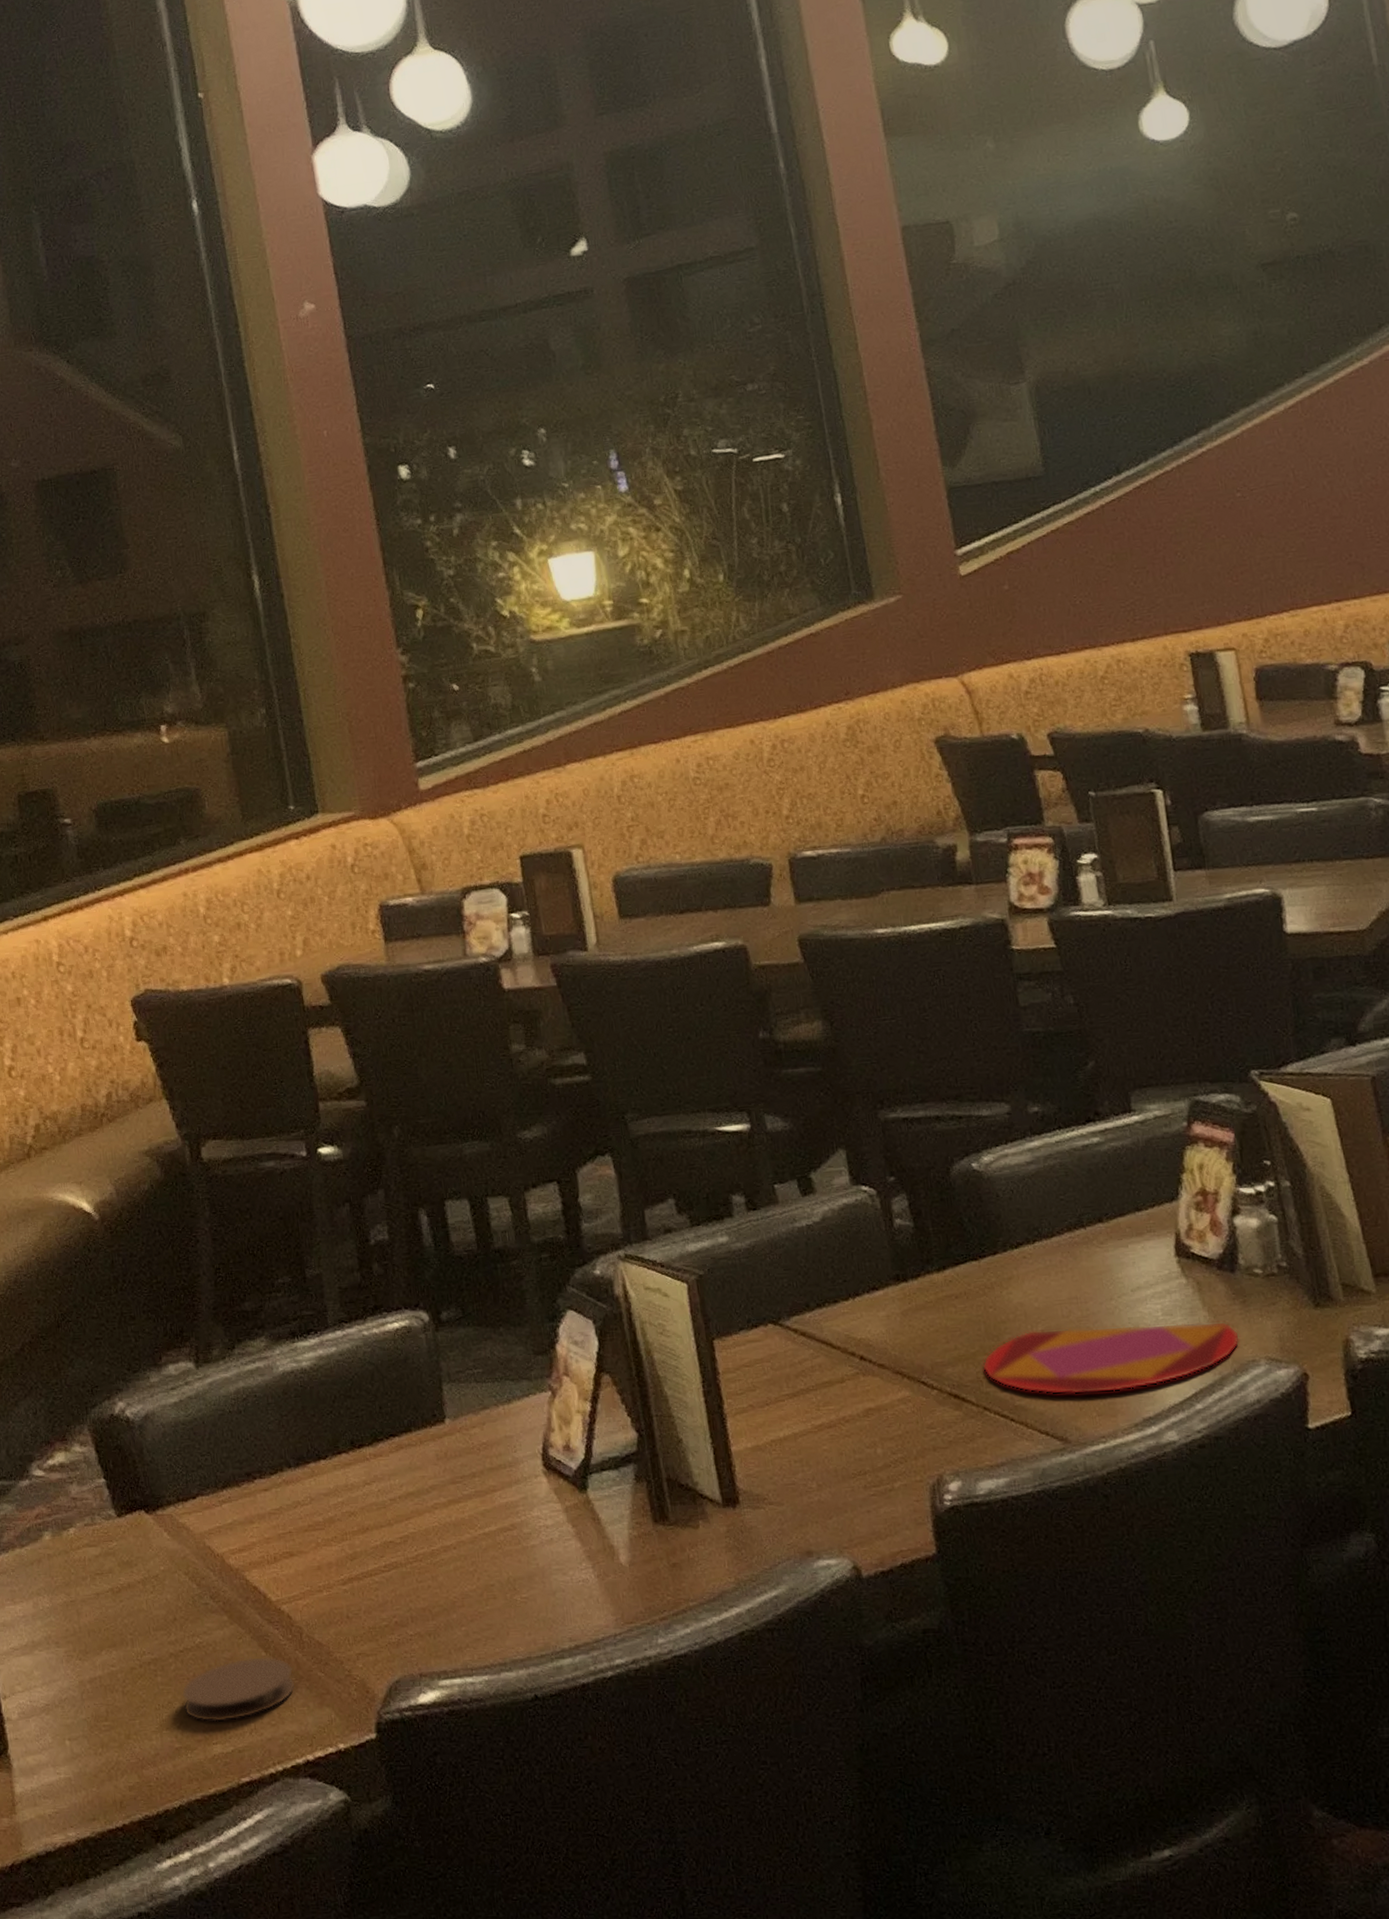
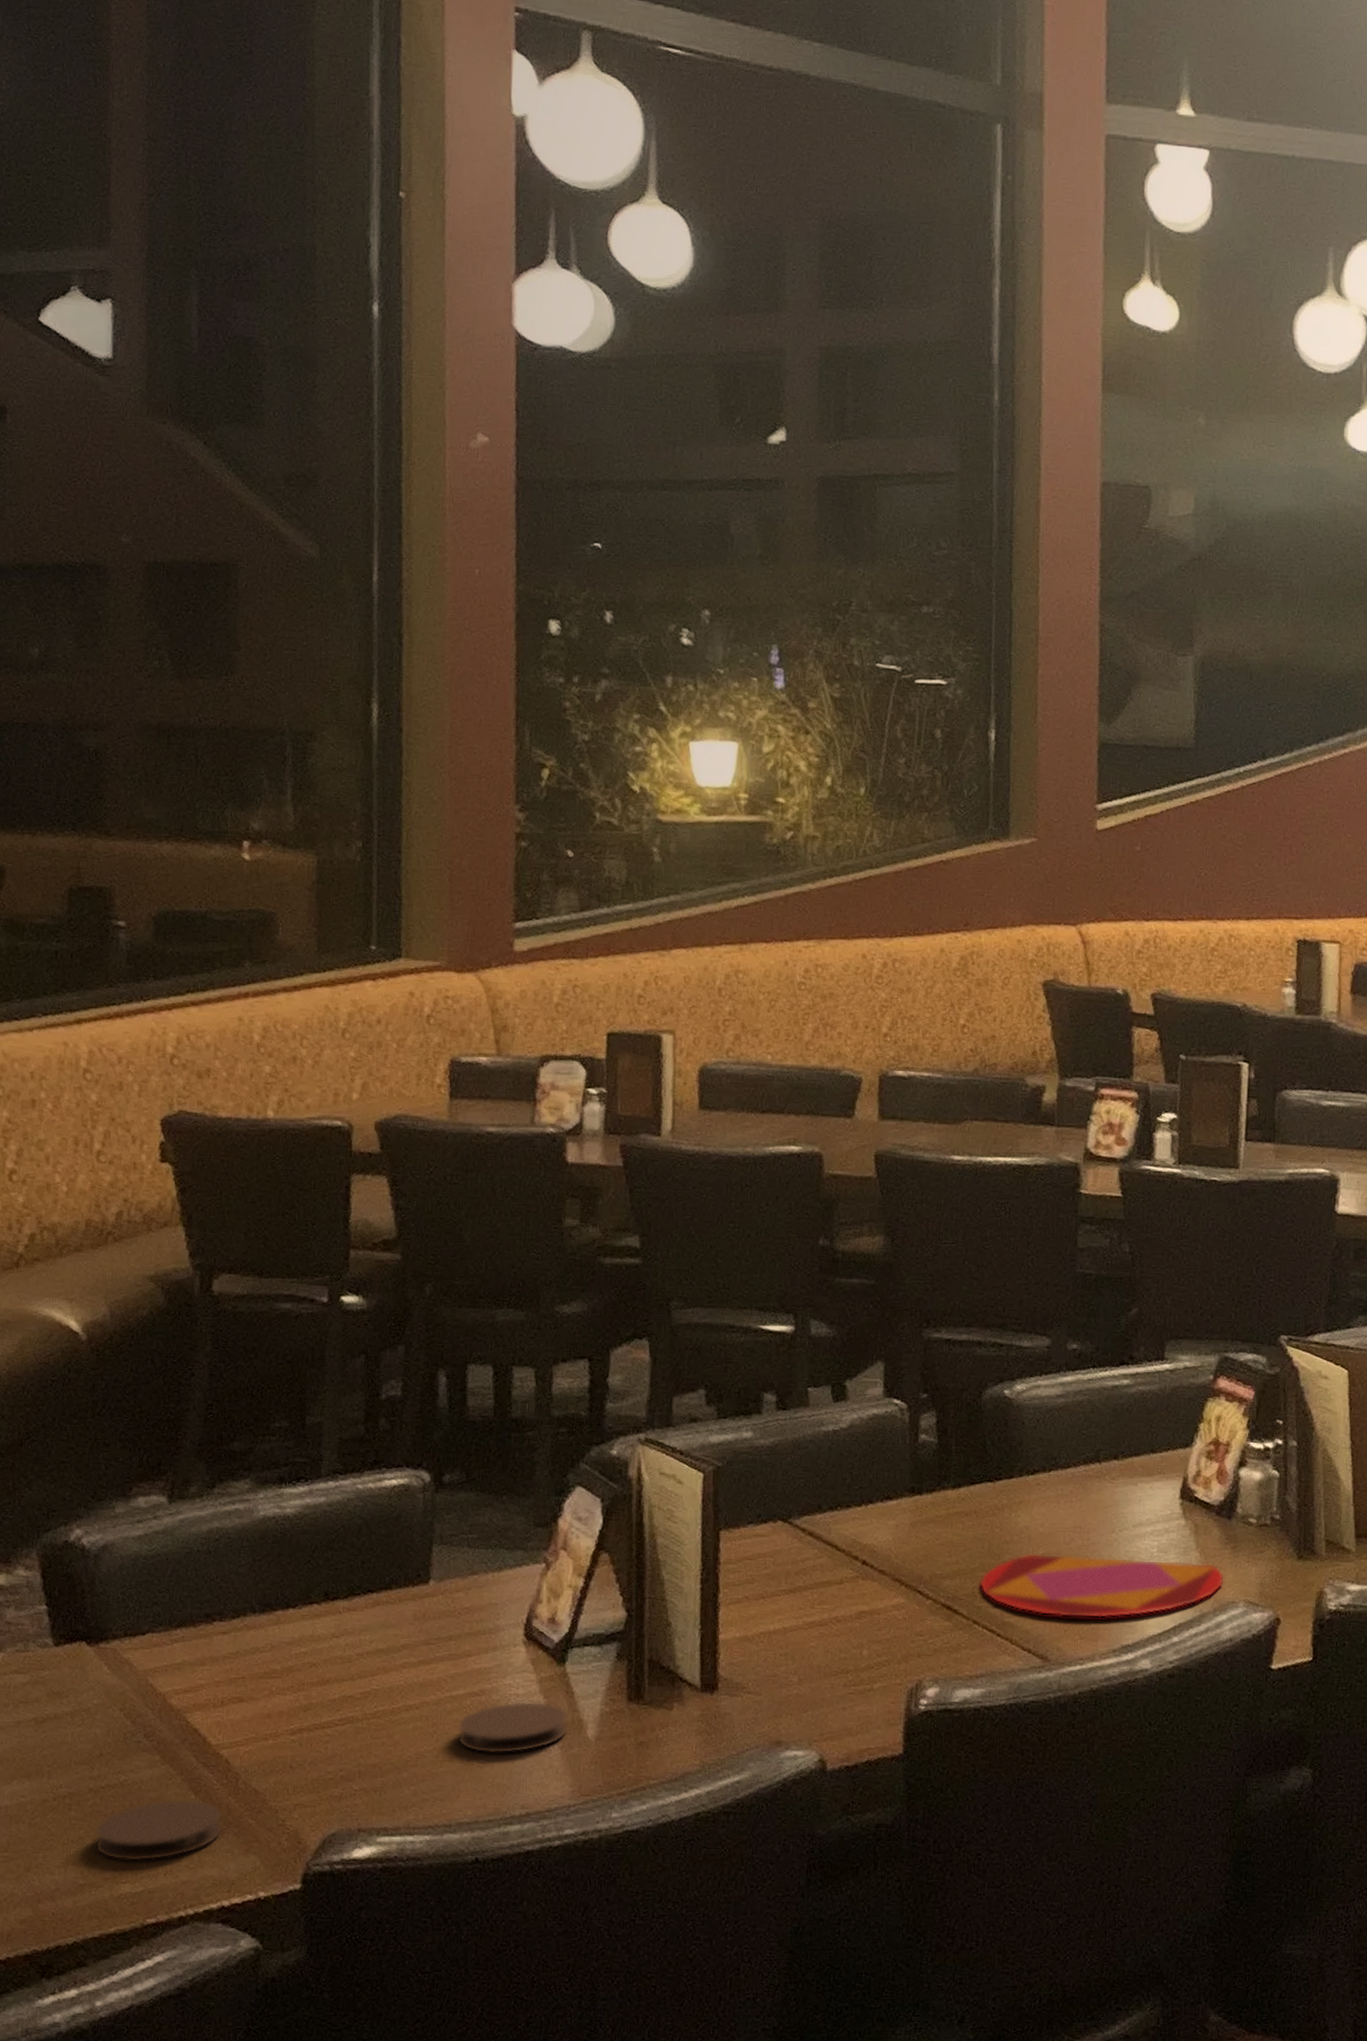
coaster: none [495,1531,601,1589] -> present [457,1701,569,1754]

